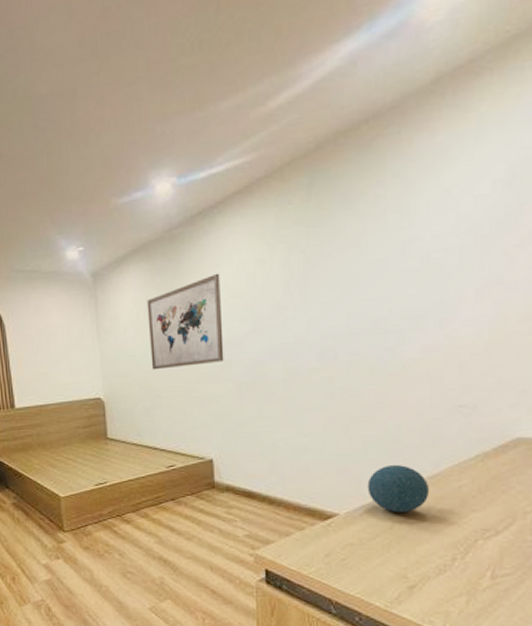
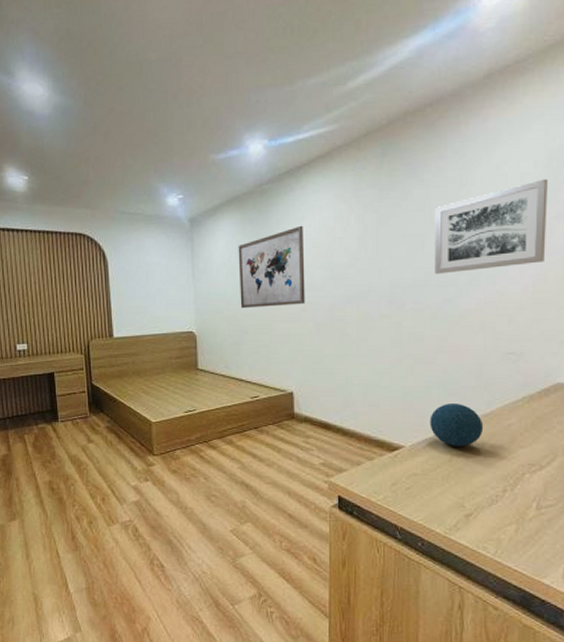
wall art: none [372,200,508,320] -> present [434,178,547,274]

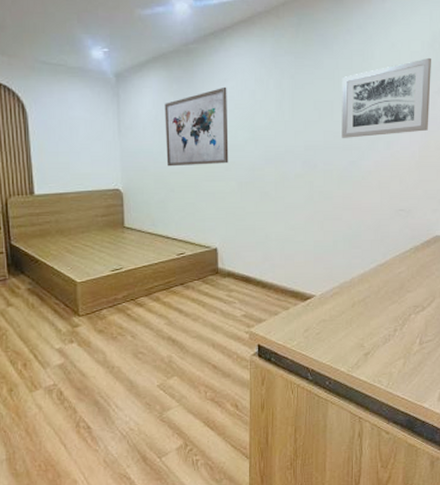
decorative orb: present [430,404,484,447] -> none [336,255,380,294]

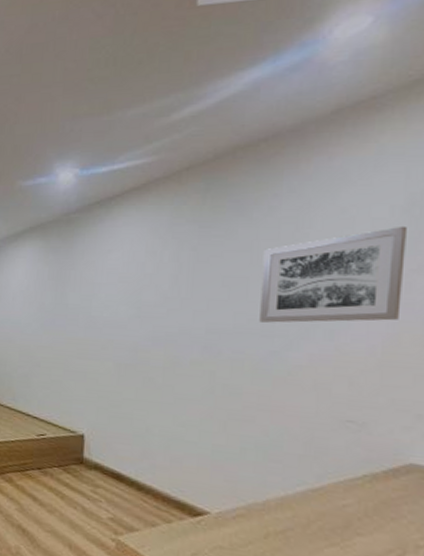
wall art: present [164,86,229,167] -> none [34,258,111,342]

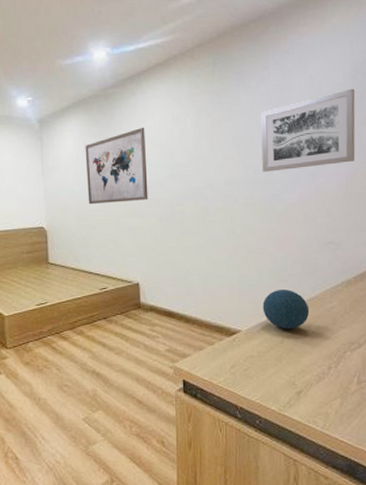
wall art: none [34,258,111,342] -> present [85,127,148,205]
decorative orb: none [242,470,311,524] -> present [262,290,310,330]

